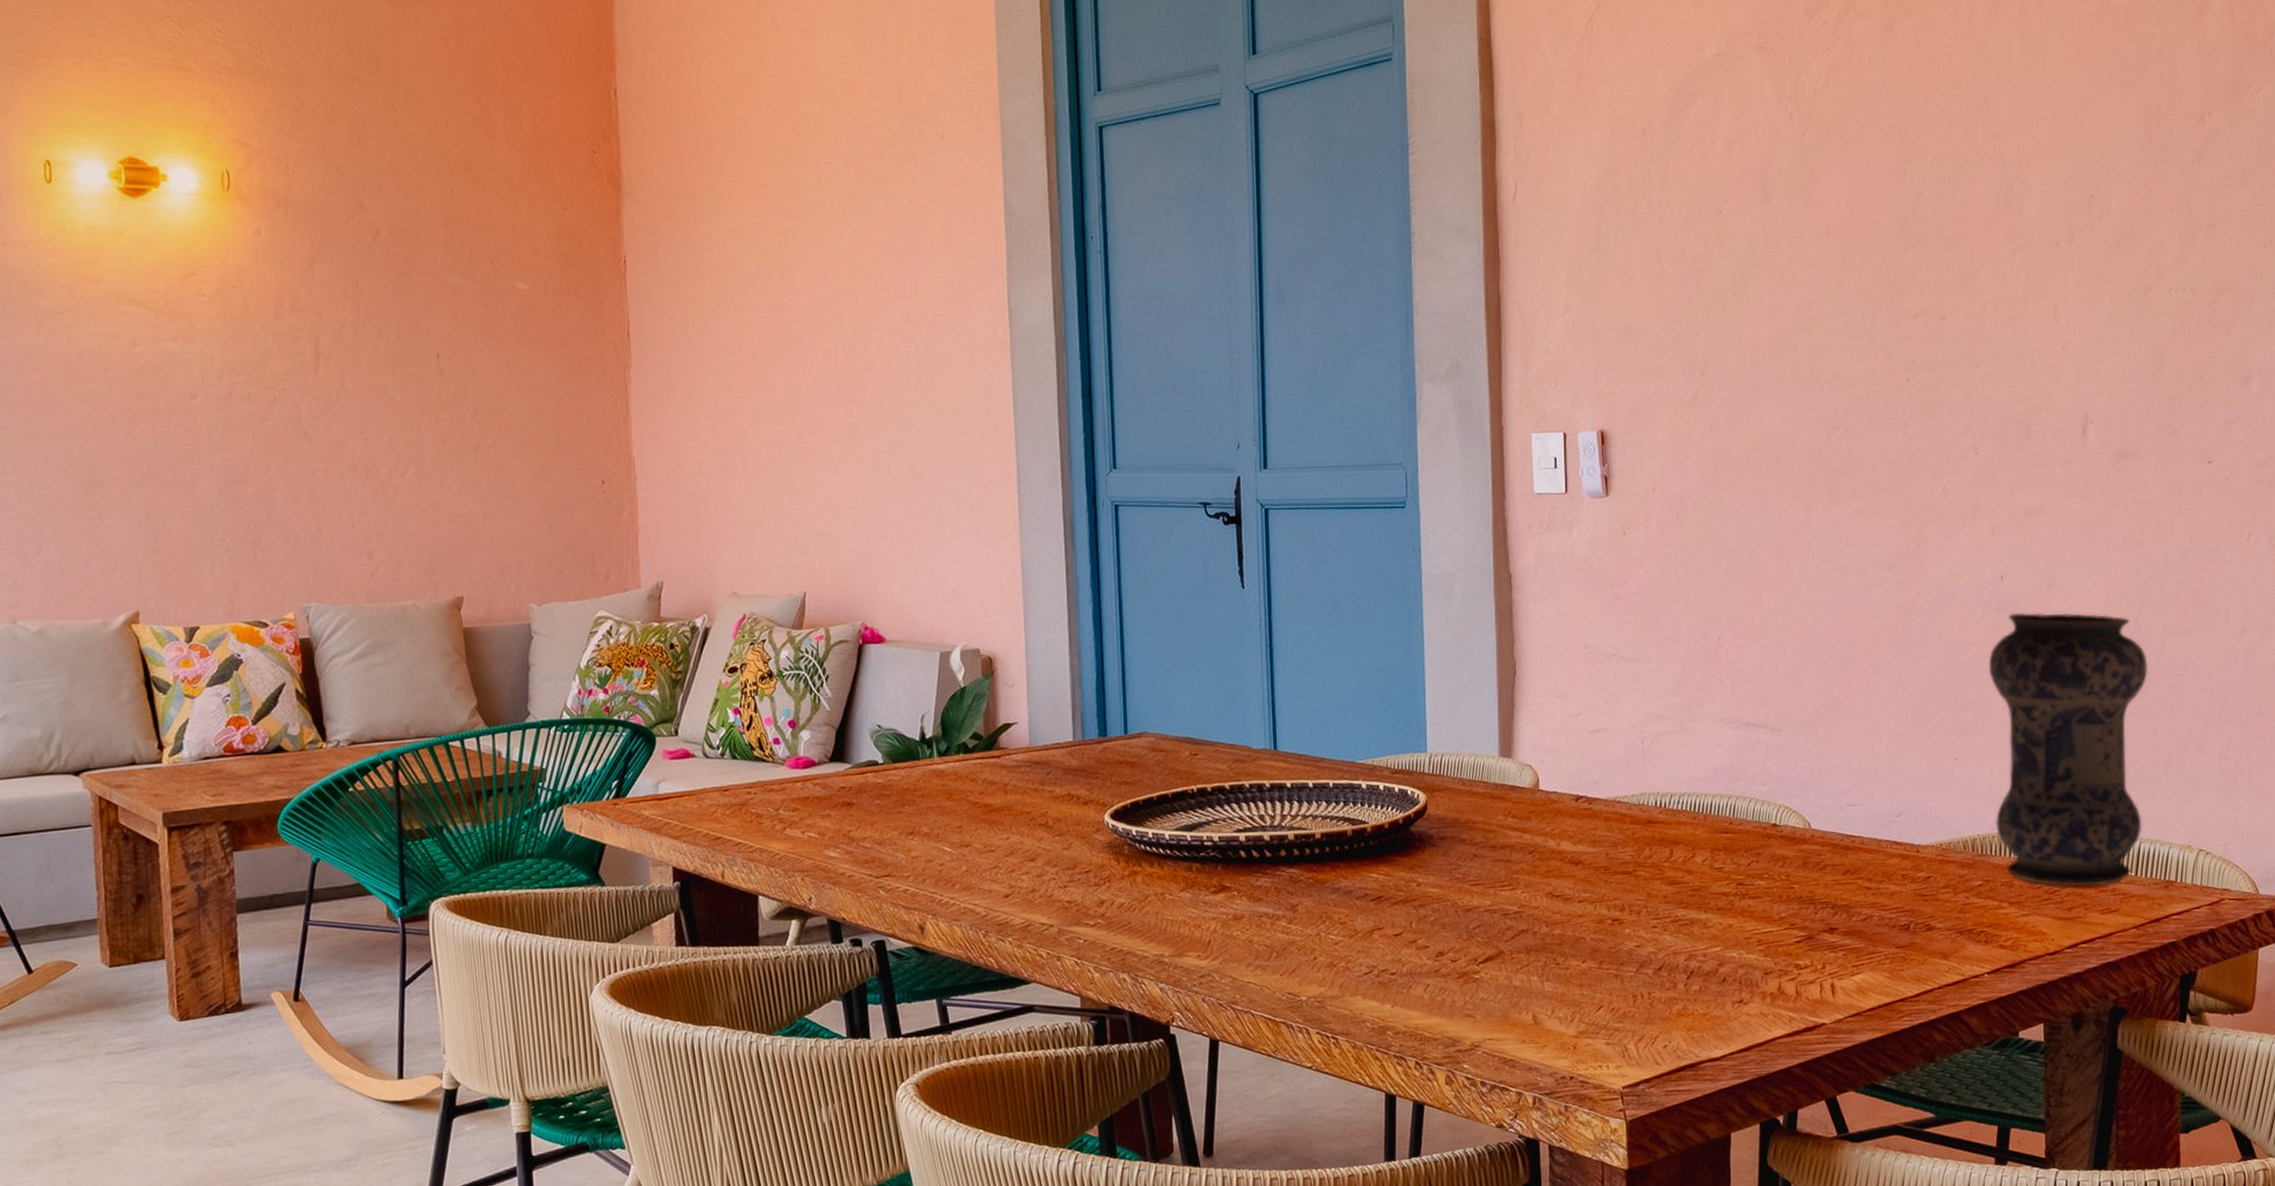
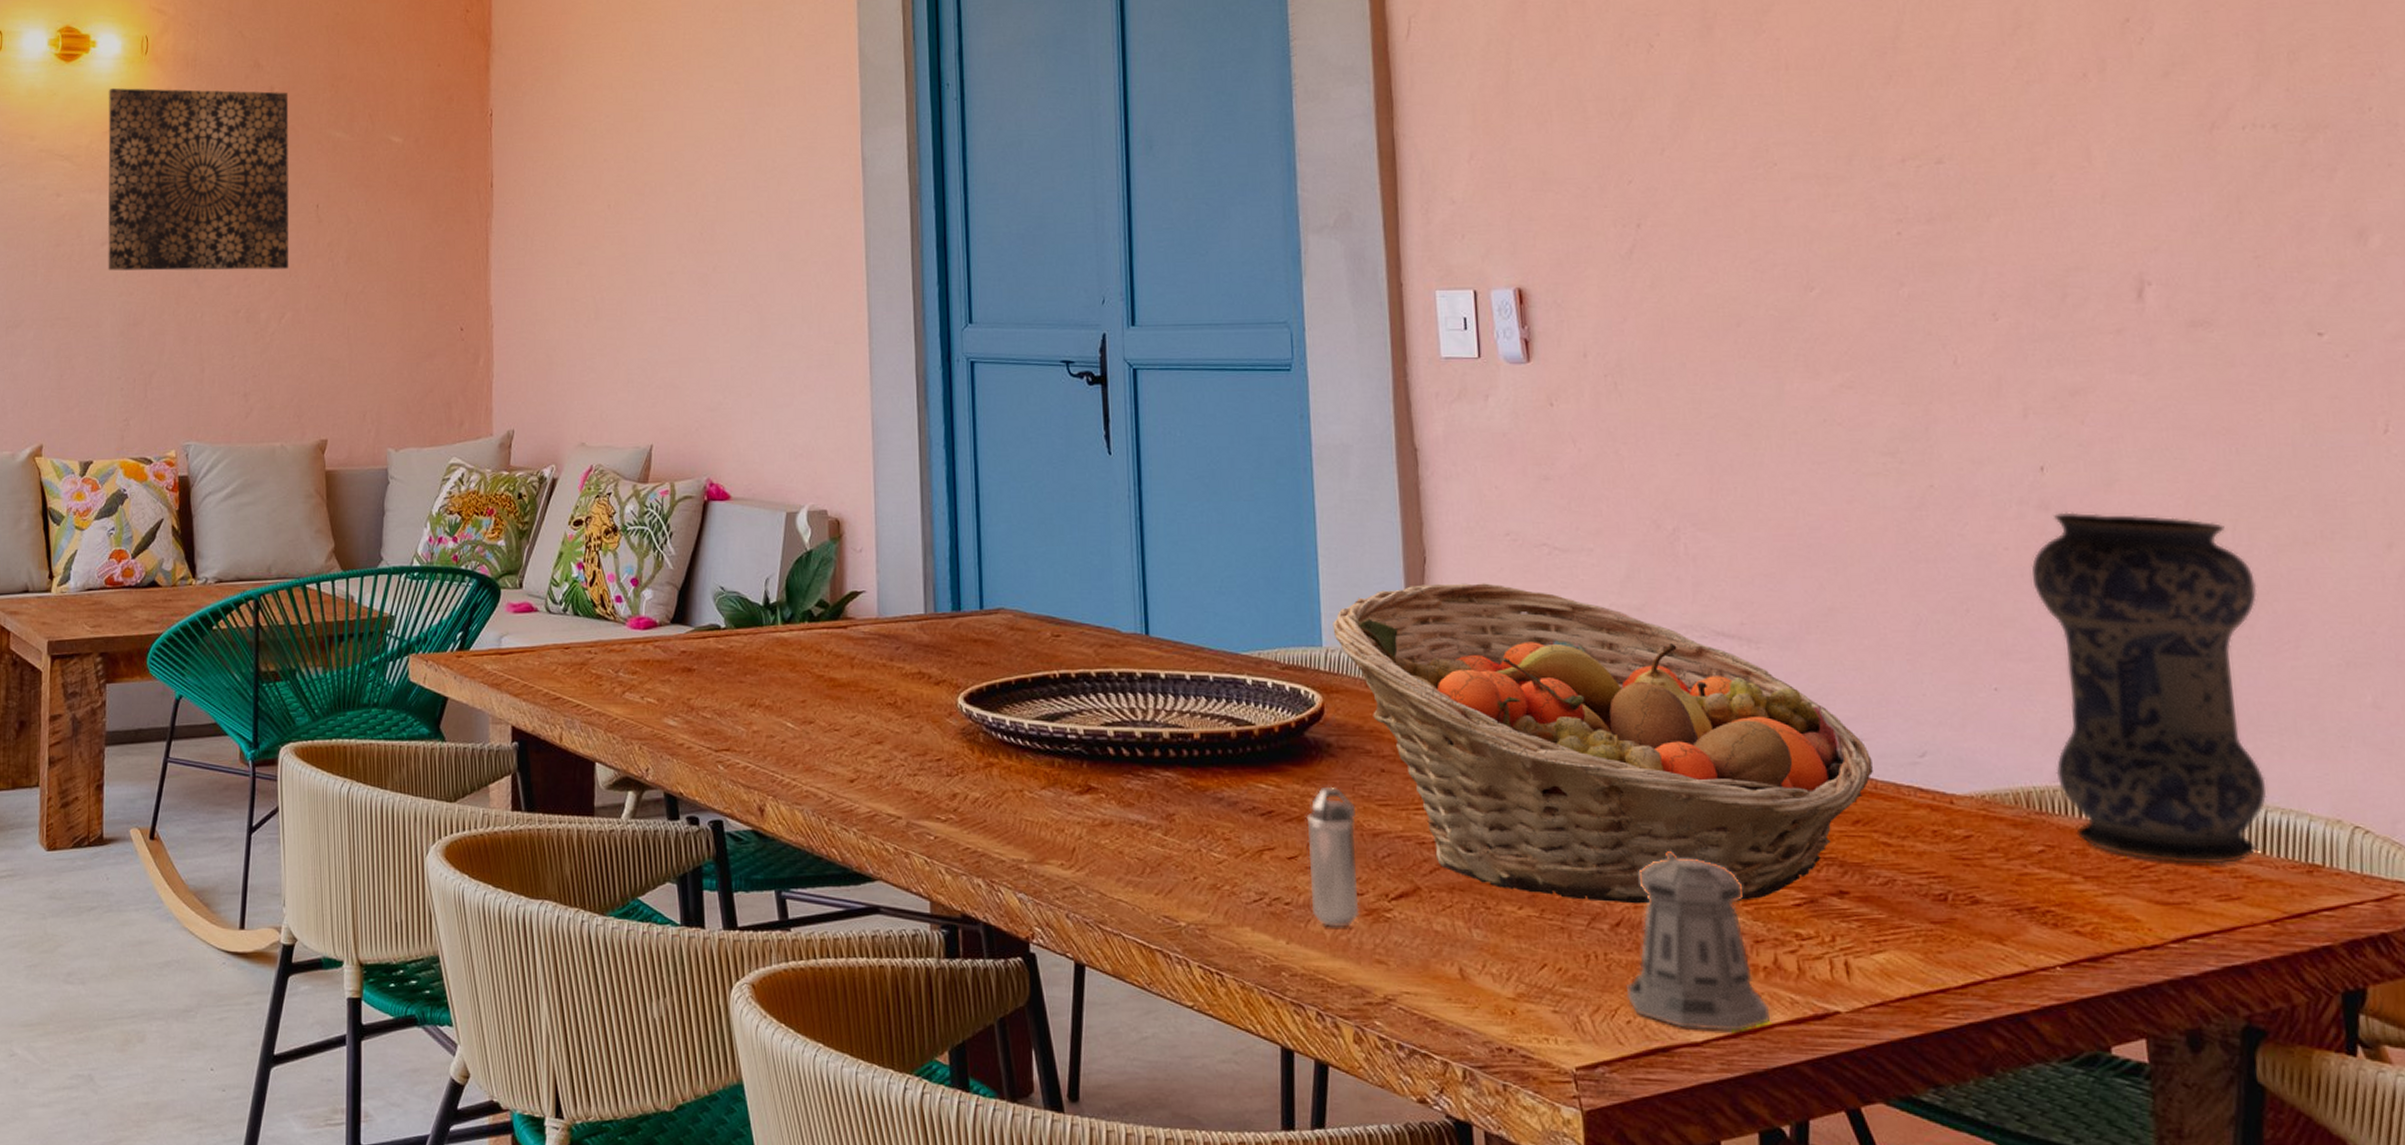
wall art: none [187,227,409,426] -> present [108,88,289,271]
shaker: none [1410,872,1453,990] -> present [1306,786,1360,927]
fruit basket: none [1436,690,1861,951] -> present [1332,583,1873,904]
pepper shaker: none [1664,905,1773,1047] -> present [1626,850,1770,1031]

